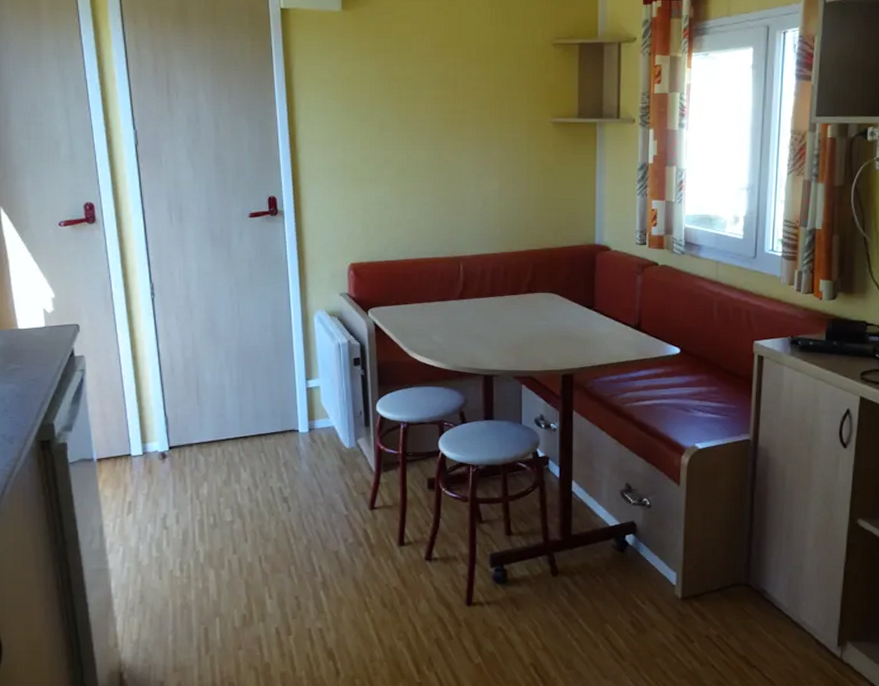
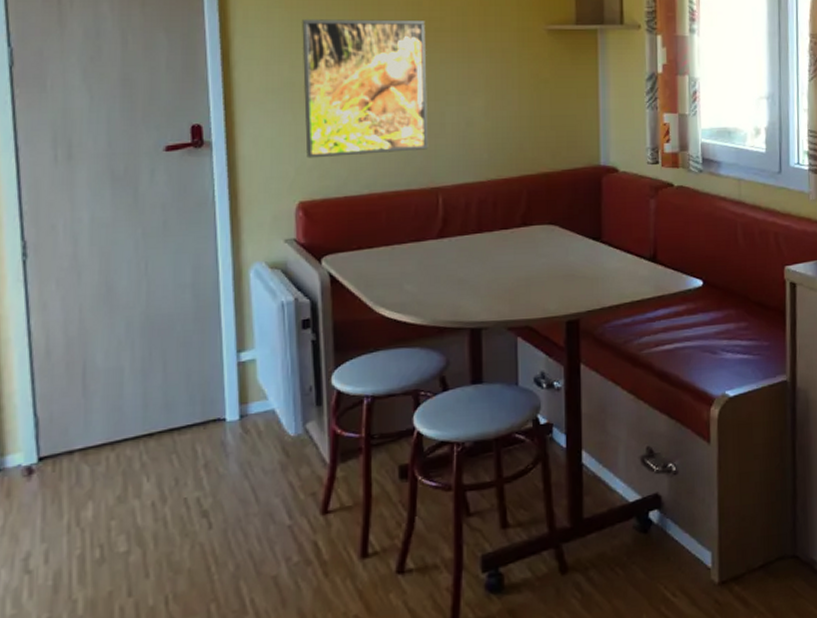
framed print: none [351,110,452,228] -> present [302,19,429,159]

